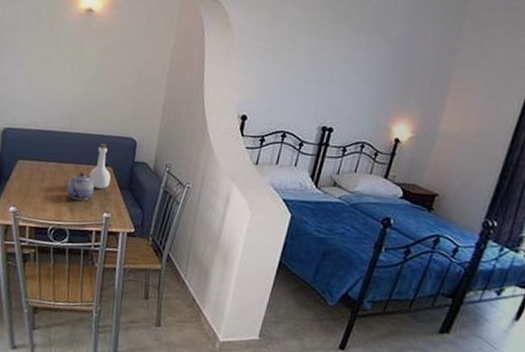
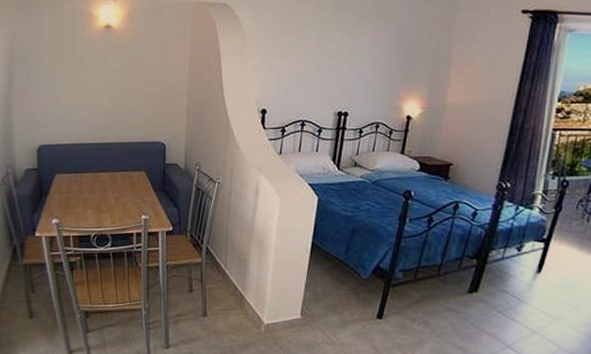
teapot: present [66,172,95,201] -> none [104,179,131,206]
bottle: present [89,143,111,189] -> none [125,149,145,193]

